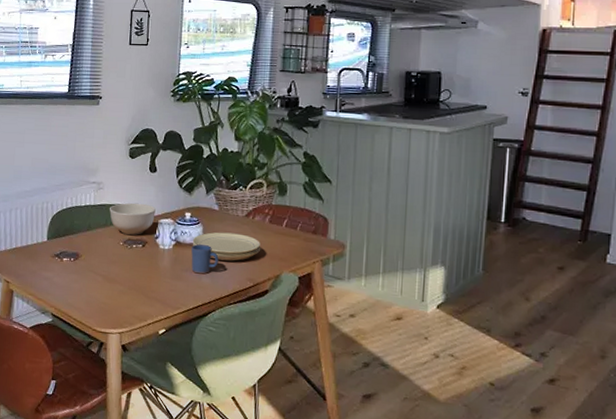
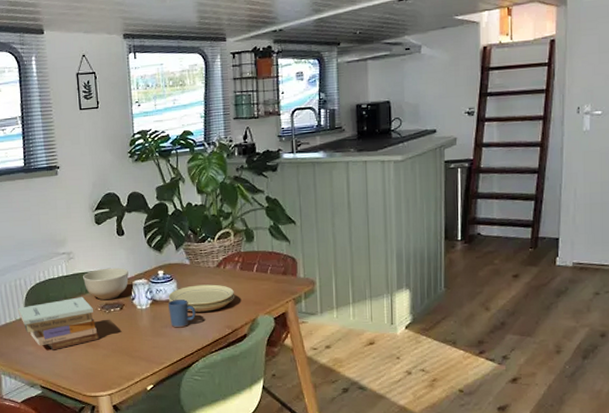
books: none [40,228,118,279] -> present [18,297,100,350]

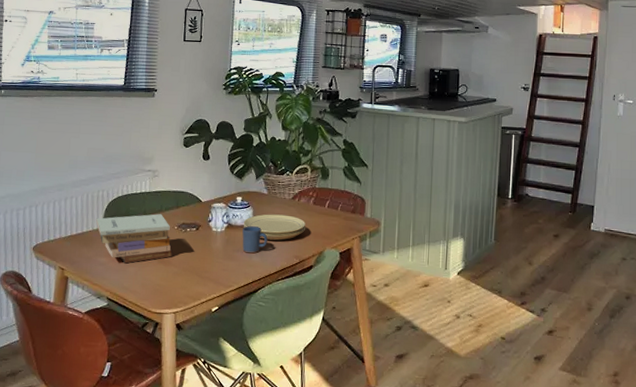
bowl: present [83,267,129,301] -> none [164,189,209,220]

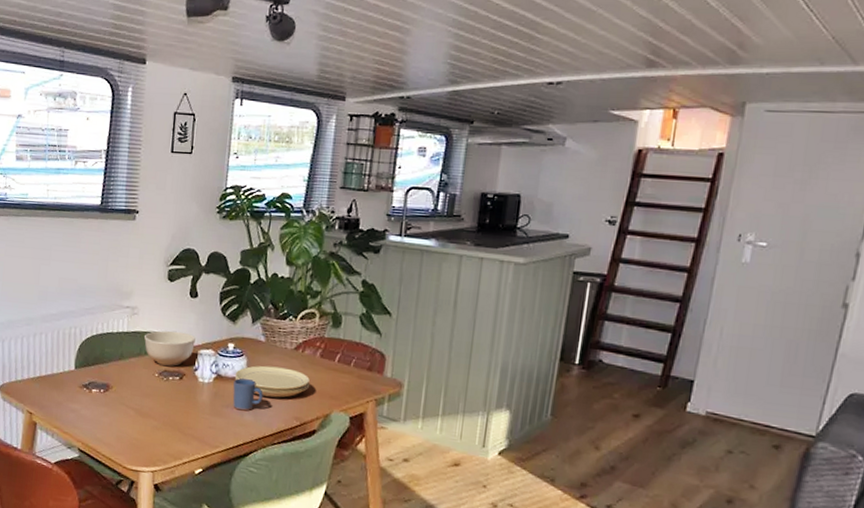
books: present [96,214,173,264] -> none [67,357,152,413]
bowl: none [164,189,209,220] -> present [144,330,196,367]

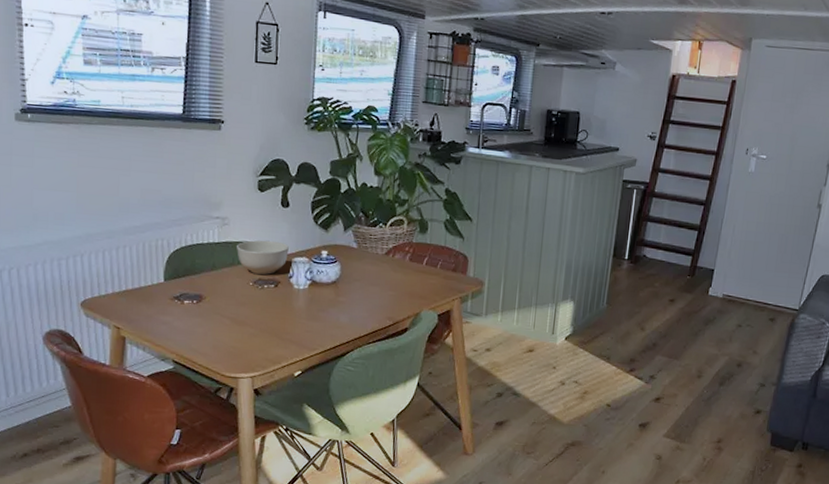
mug: present [232,378,263,411] -> none [328,283,357,314]
plate: present [234,365,310,398] -> none [329,270,401,300]

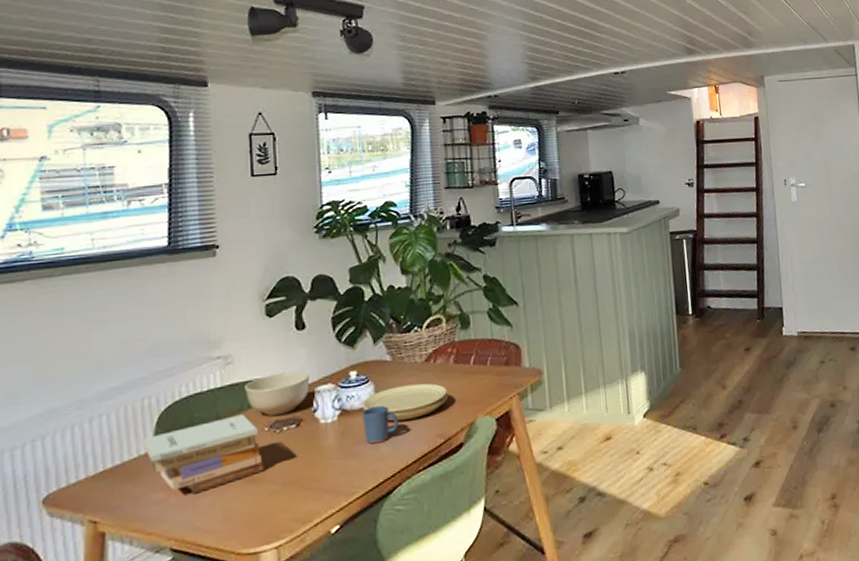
books: none [156,267,248,323] -> present [143,414,265,494]
mug: none [328,283,357,314] -> present [362,406,399,444]
plate: none [329,270,401,300] -> present [362,383,449,422]

